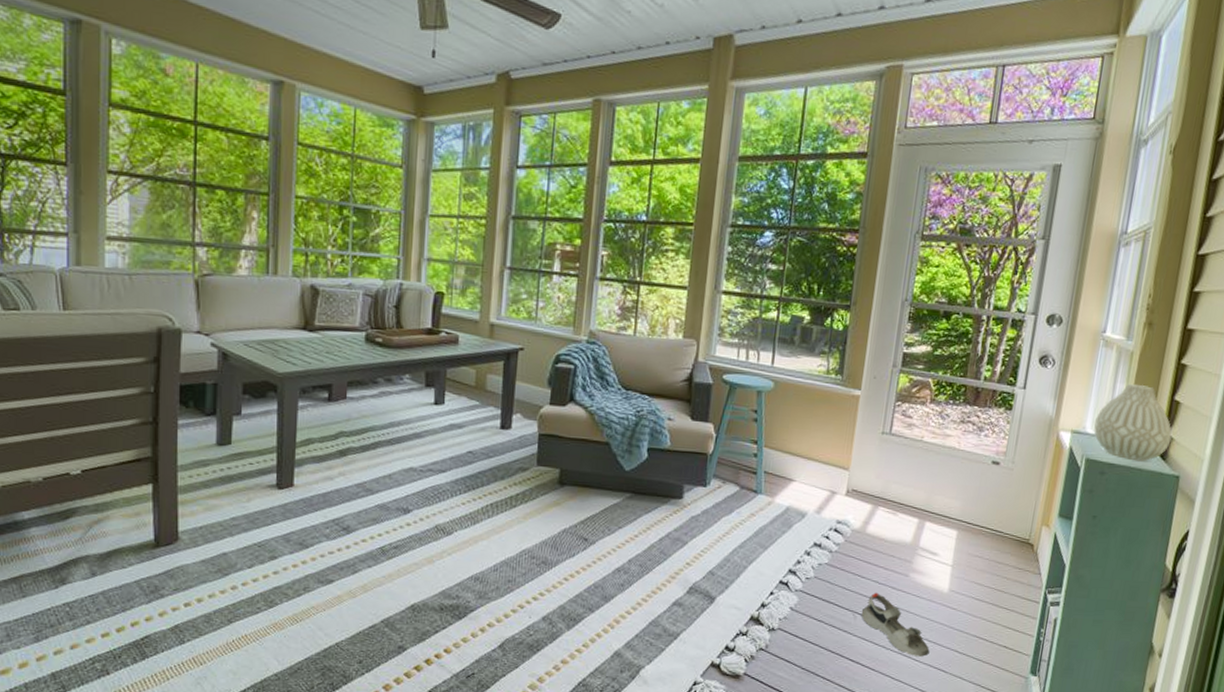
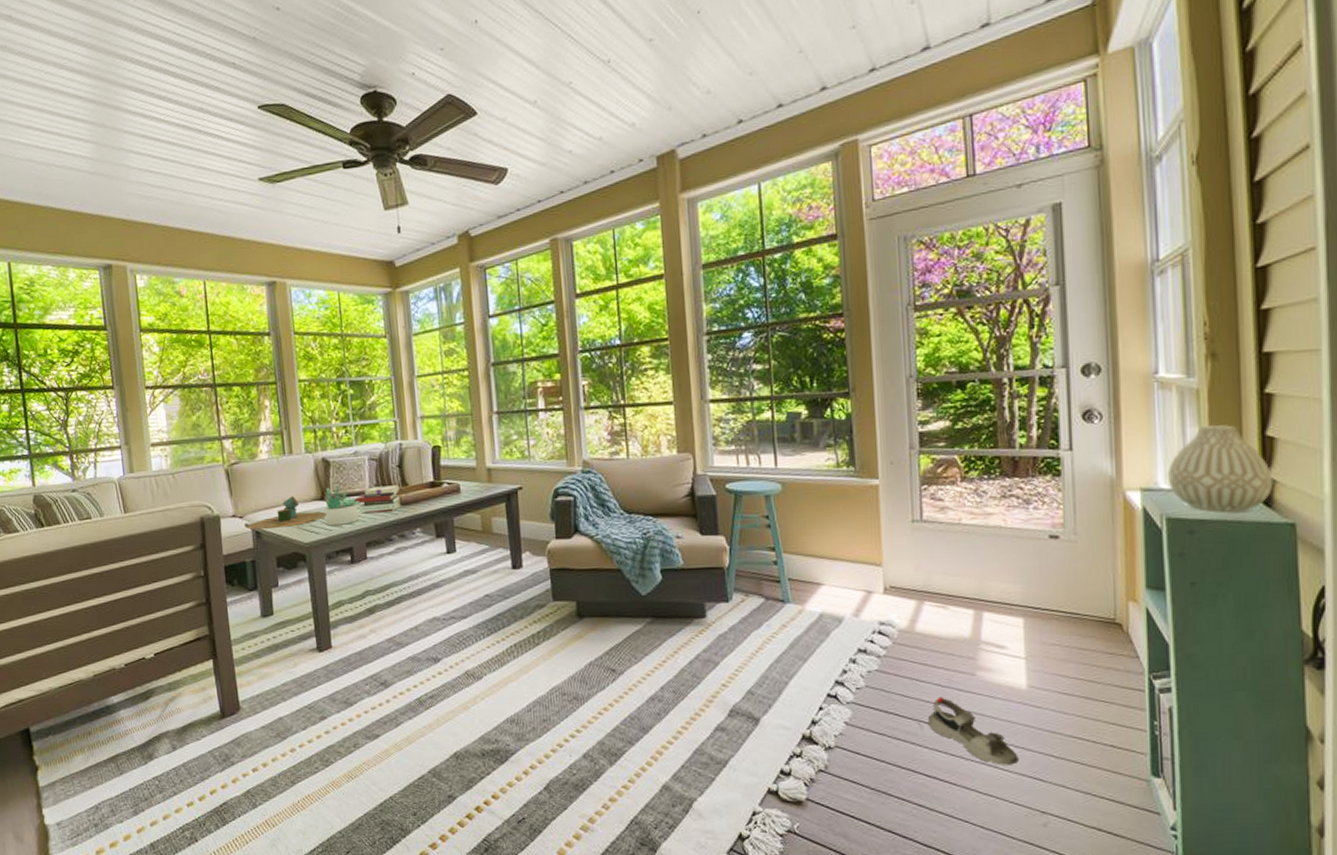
decorative tray: none [213,321,307,353] -> present [248,496,326,530]
succulent plant: none [305,316,346,360] -> present [324,485,359,526]
books: none [340,324,393,354] -> present [353,485,402,514]

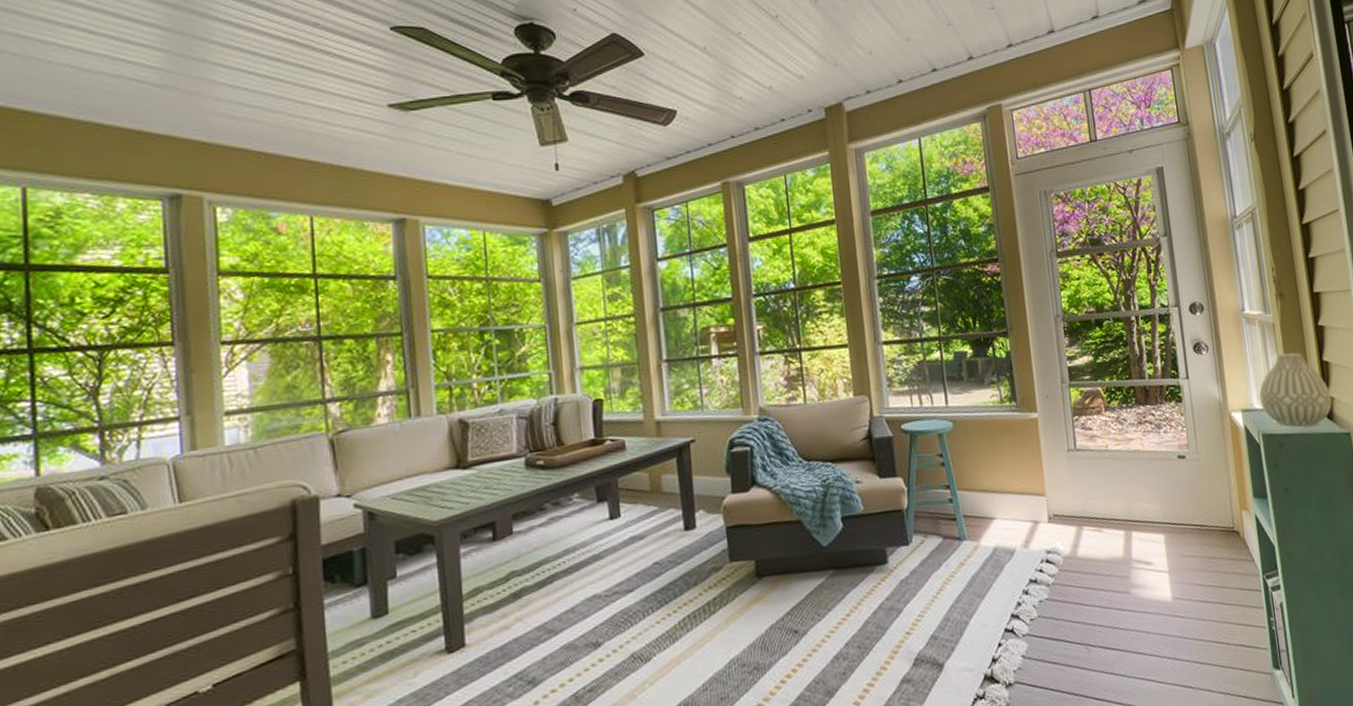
decorative tray: present [248,496,326,530] -> none [357,466,463,511]
succulent plant: present [324,485,359,526] -> none [460,449,504,499]
books: present [353,485,402,514] -> none [497,445,557,481]
sandal: present [927,696,1019,765] -> none [1093,617,1171,679]

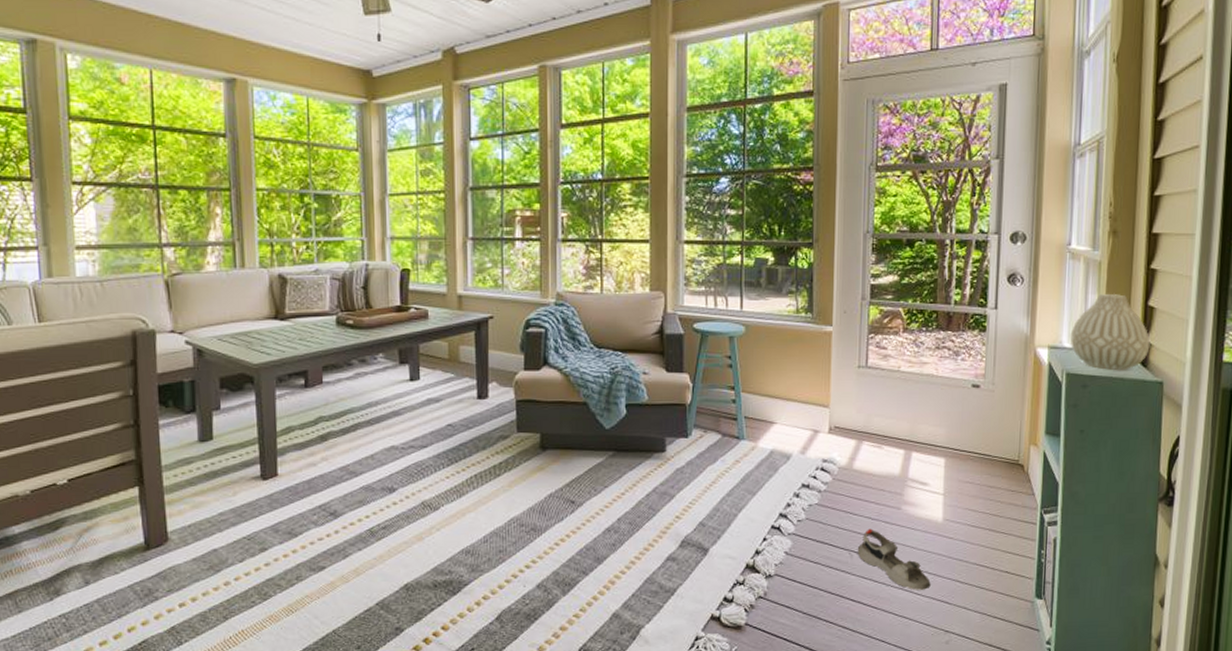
sandal: none [1093,617,1171,679] -> present [857,528,931,590]

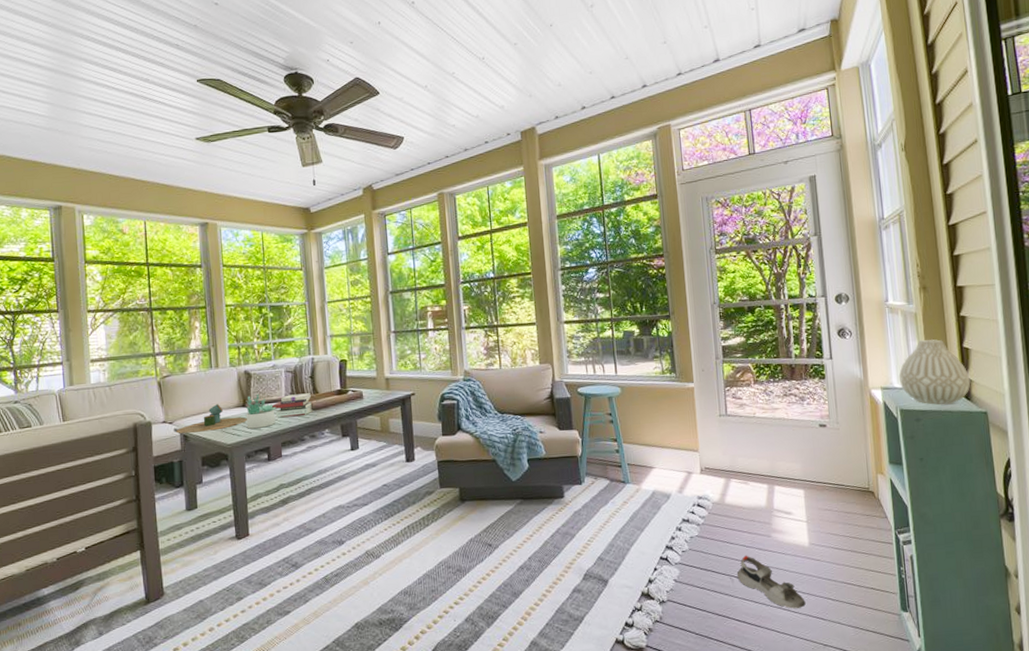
decorative tray: none [188,313,280,348] -> present [176,404,247,434]
succulent plant: none [278,304,317,347] -> present [245,394,276,429]
books: none [311,307,364,336] -> present [271,393,313,418]

